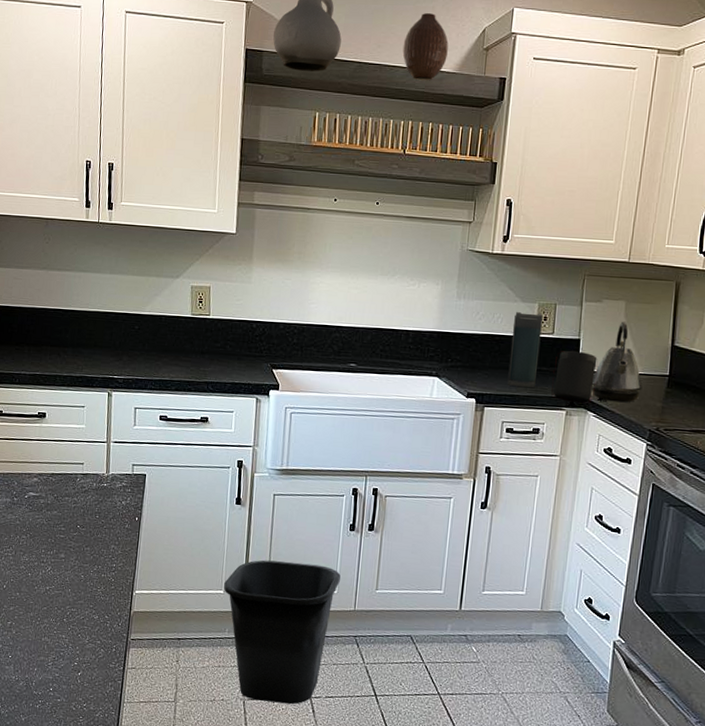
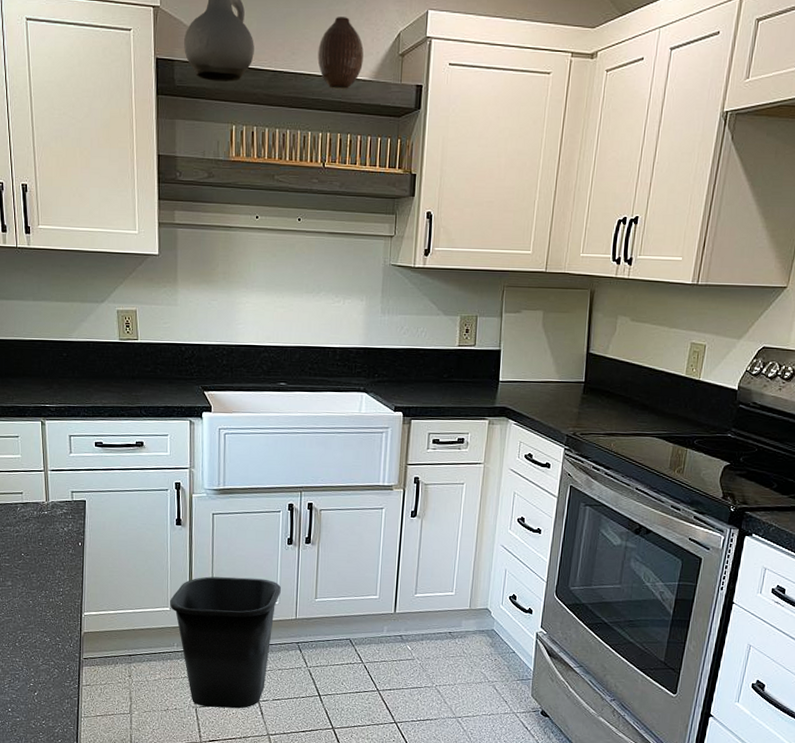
soap dispenser: present [507,311,543,387] -> none [432,324,465,399]
canister: present [541,347,614,406] -> none [464,357,533,415]
kettle: present [592,321,642,403] -> none [512,331,560,410]

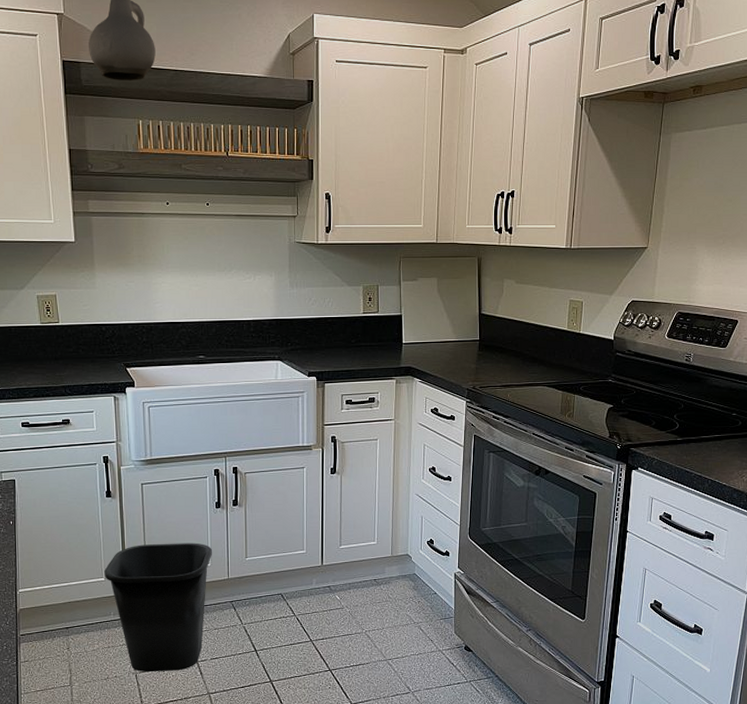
vase: present [317,17,364,90] -> none [215,21,257,86]

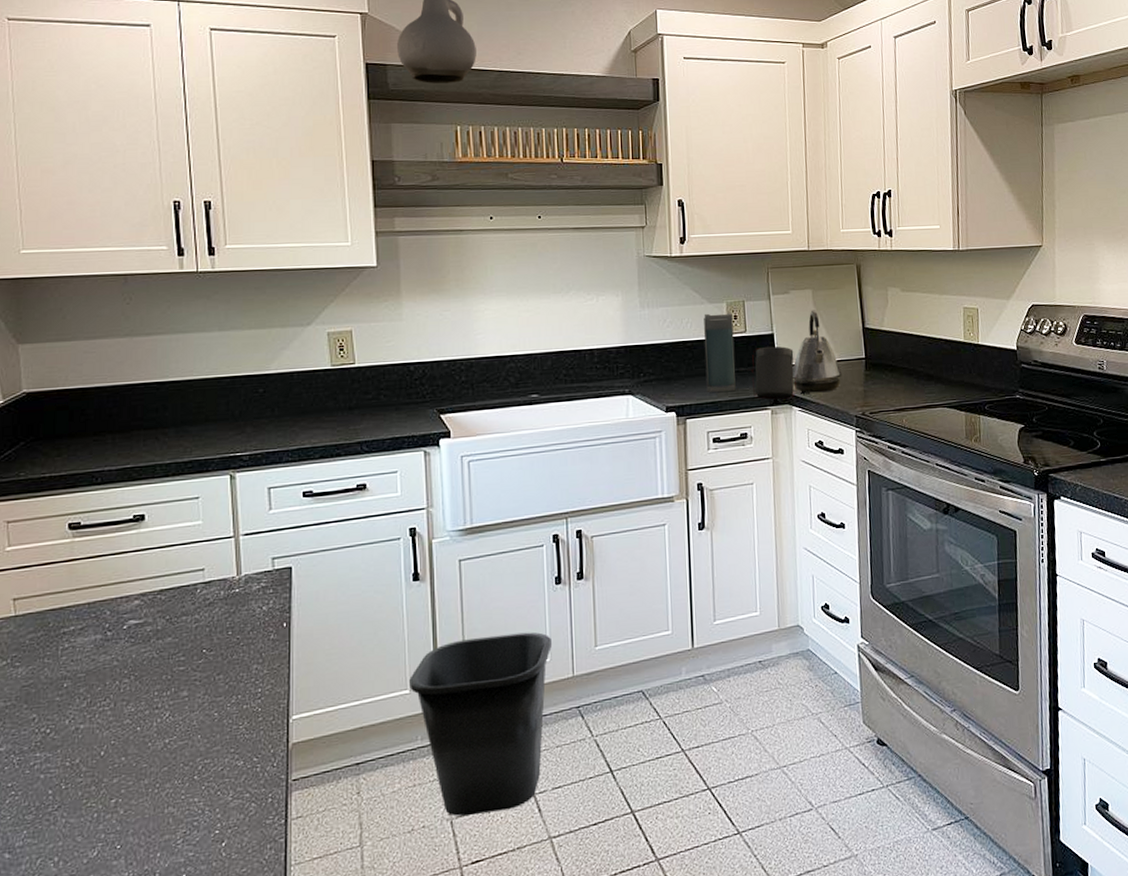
soap dispenser: none [342,294,368,362] -> present [704,312,736,392]
canister: none [370,322,432,375] -> present [738,342,811,404]
kettle: none [416,296,458,368] -> present [792,310,842,393]

